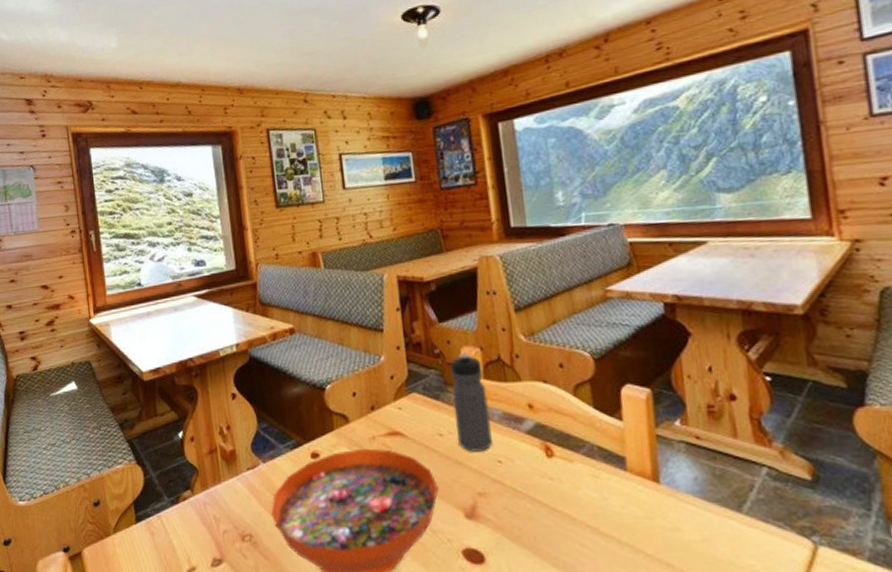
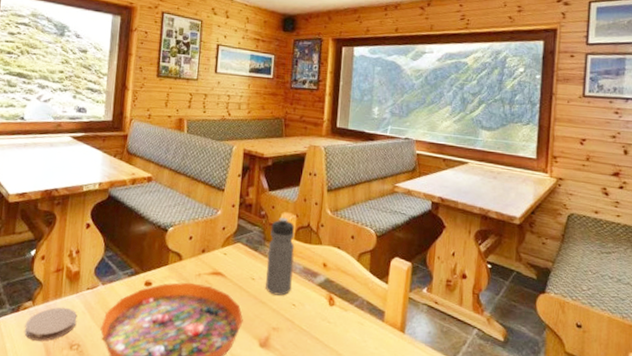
coaster: none [188,493,244,535] -> present [24,307,78,342]

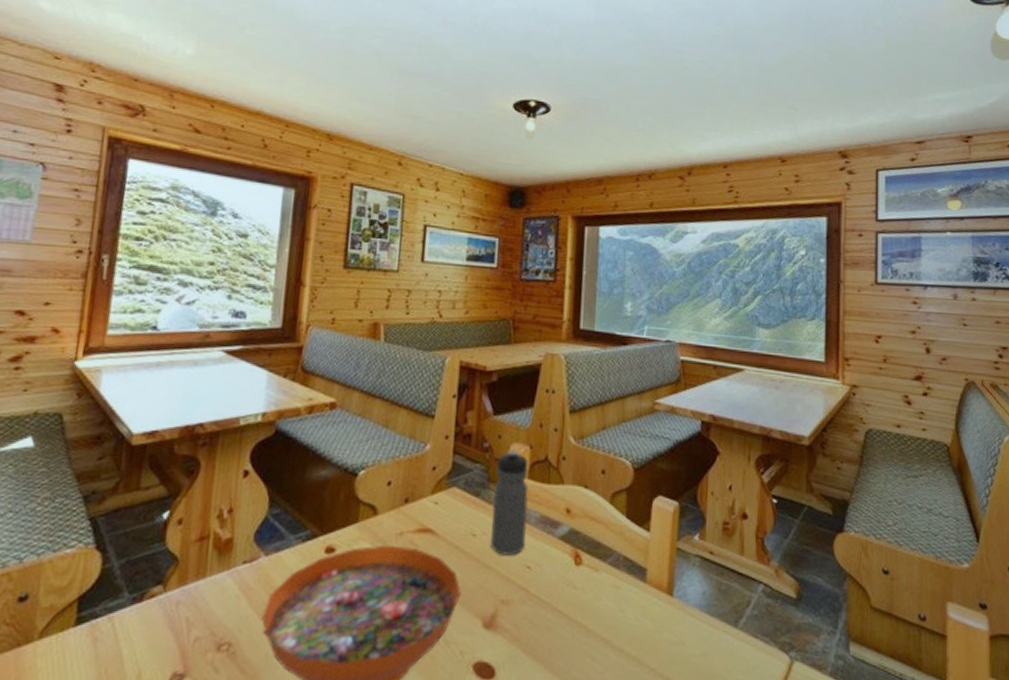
coaster: present [24,307,78,342] -> none [150,590,229,642]

